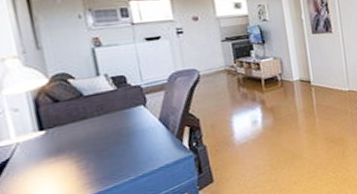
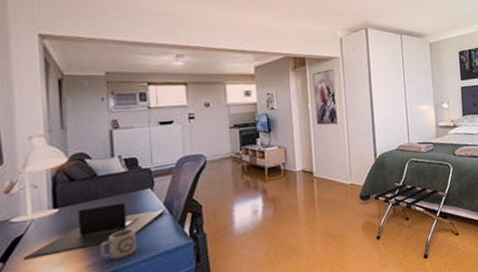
laptop: none [14,120,162,183] -> present [24,202,166,260]
cup: none [94,145,135,177] -> present [99,228,137,260]

